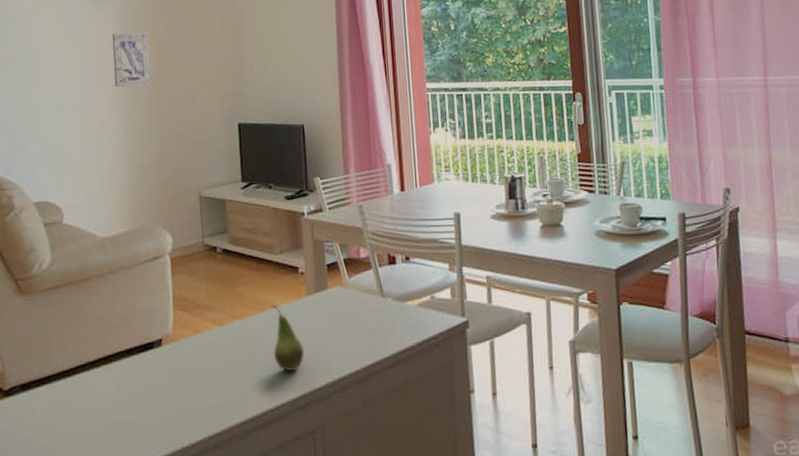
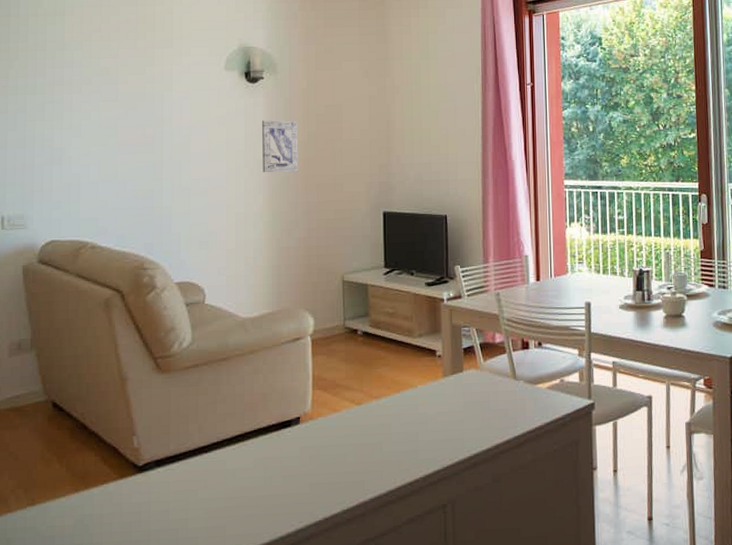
fruit: present [270,305,305,372] -> none [408,386,439,449]

